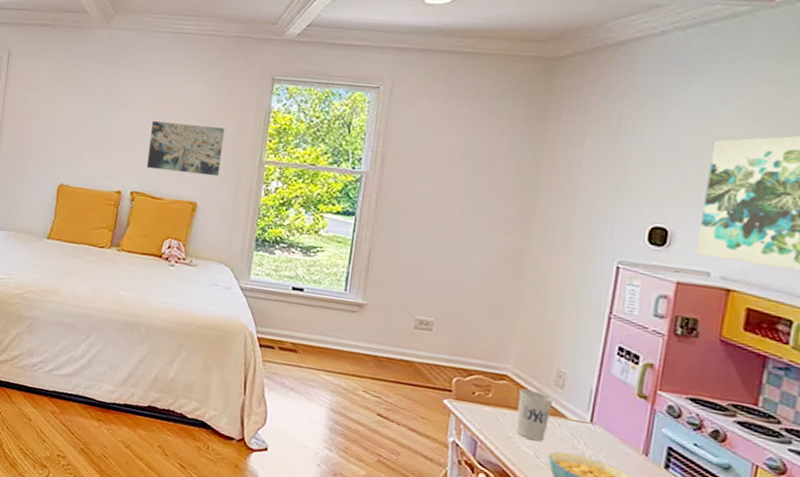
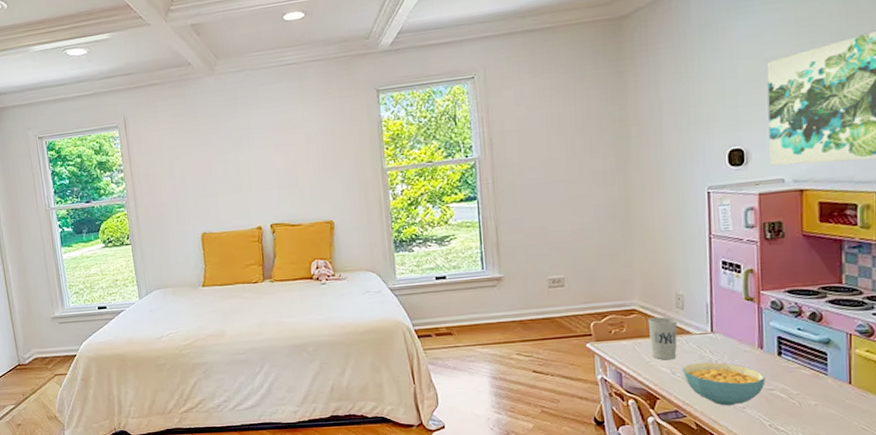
wall art: present [146,121,225,177] -> none [276,146,347,200]

